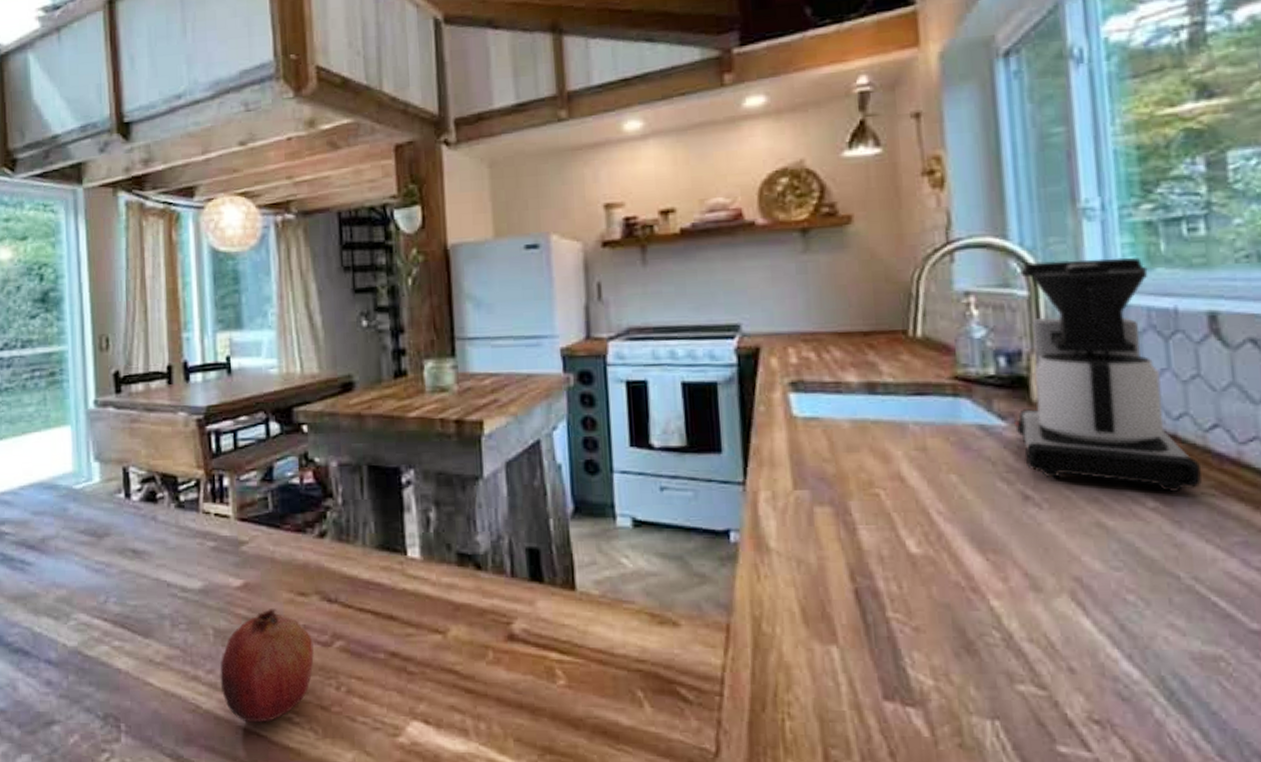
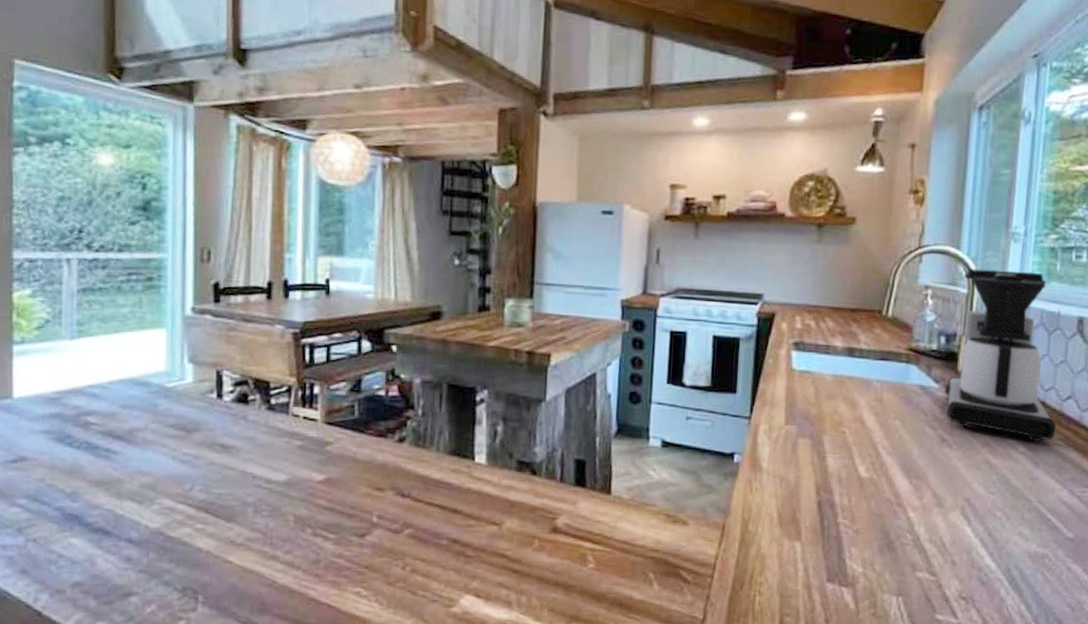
fruit: present [220,609,314,723] -> none [297,501,385,596]

